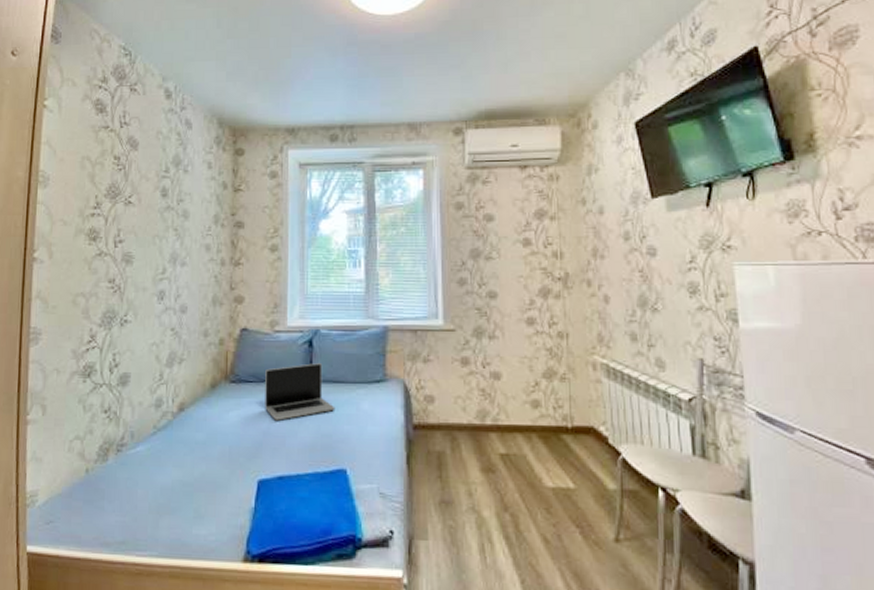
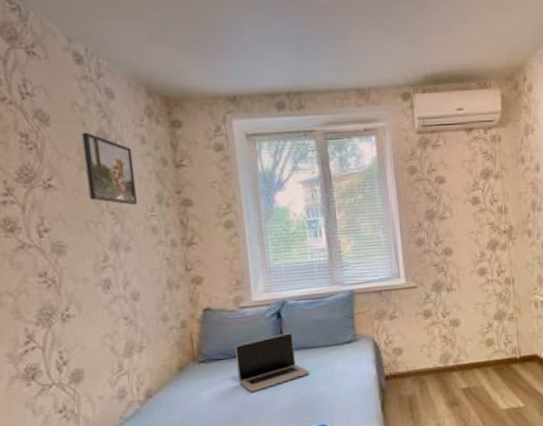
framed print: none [159,157,199,224] -> present [81,132,138,206]

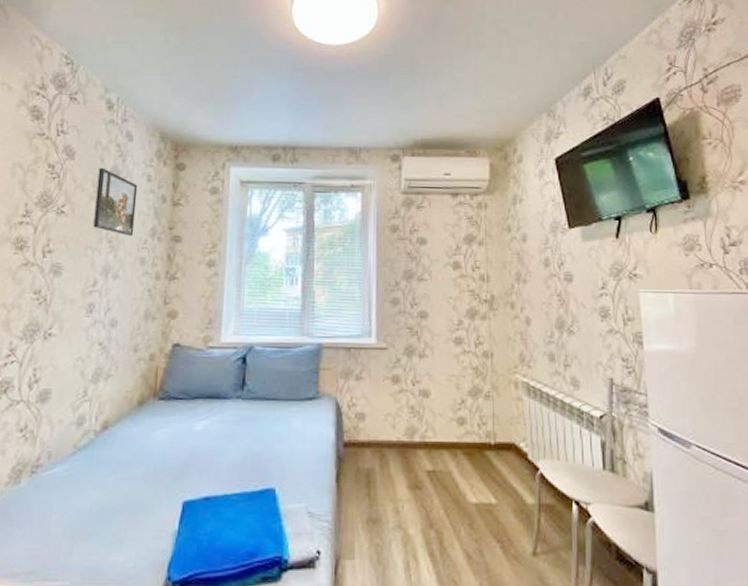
laptop: present [235,333,310,392] -> none [194,380,267,439]

